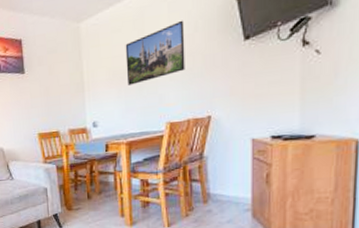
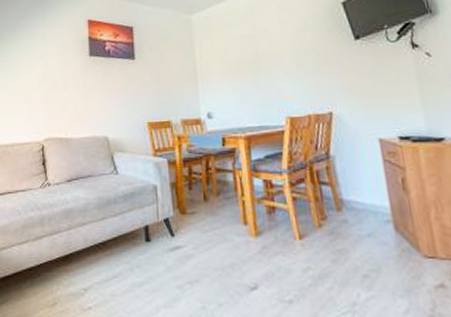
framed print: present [125,20,185,85] -> none [237,18,300,77]

